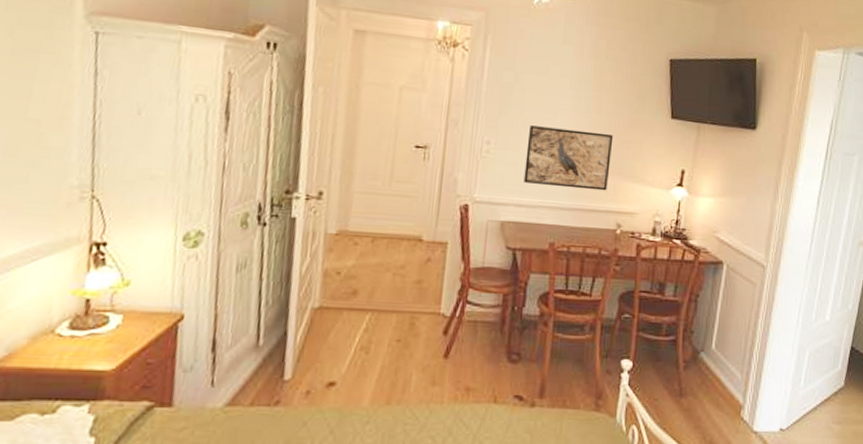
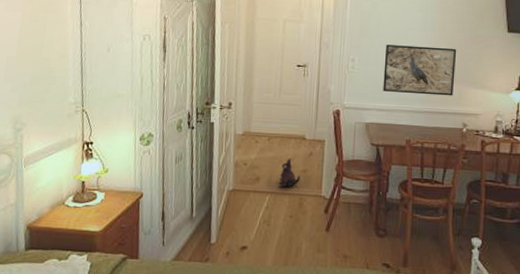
plush toy: none [384,266,413,304] -> present [279,159,300,188]

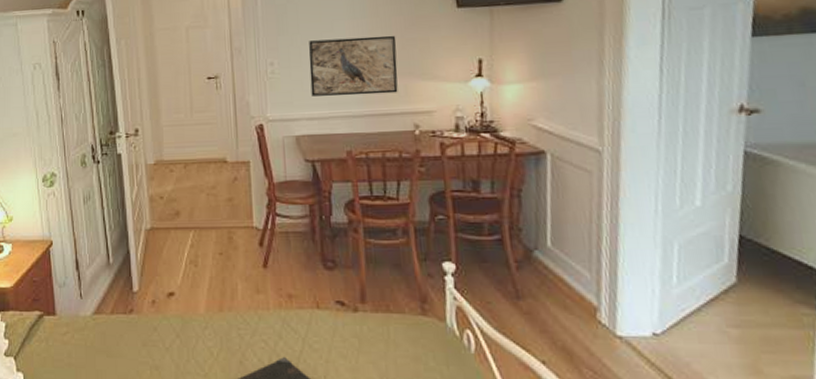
plush toy: present [279,159,300,188] -> none [203,187,226,221]

